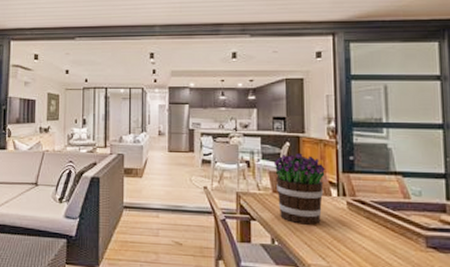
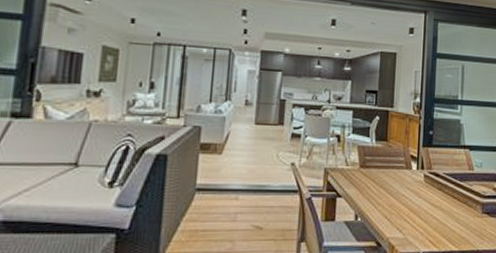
bouquet: present [273,152,325,225] -> none [363,127,408,199]

